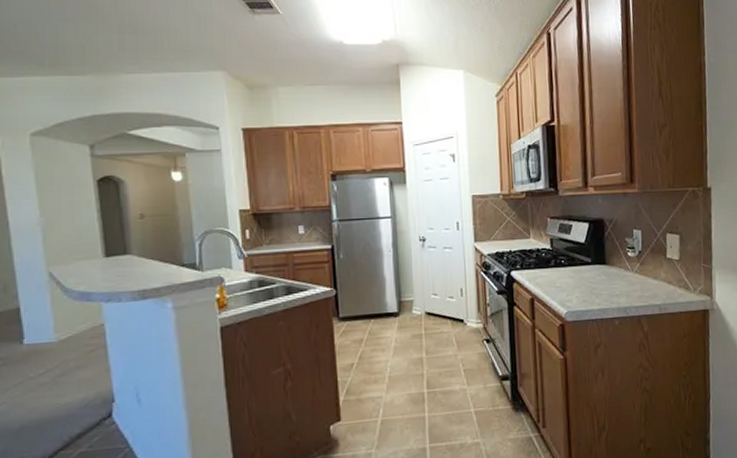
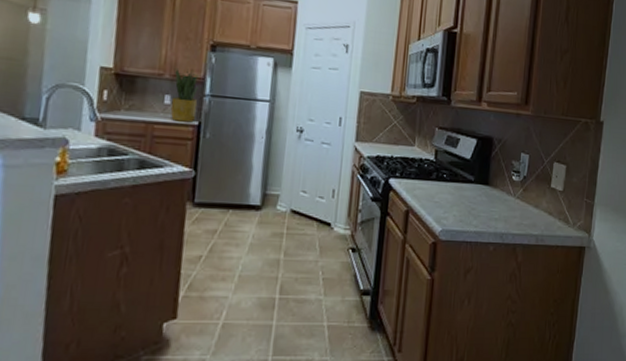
planter: none [302,199,329,248] -> present [170,67,200,123]

